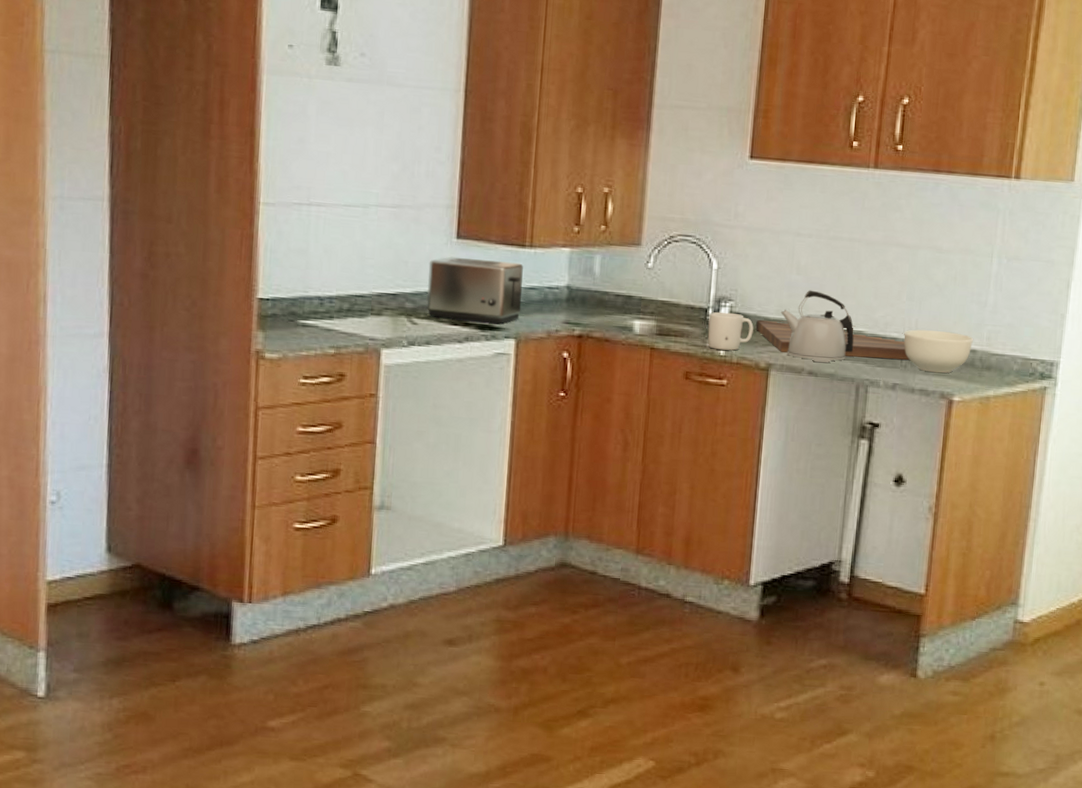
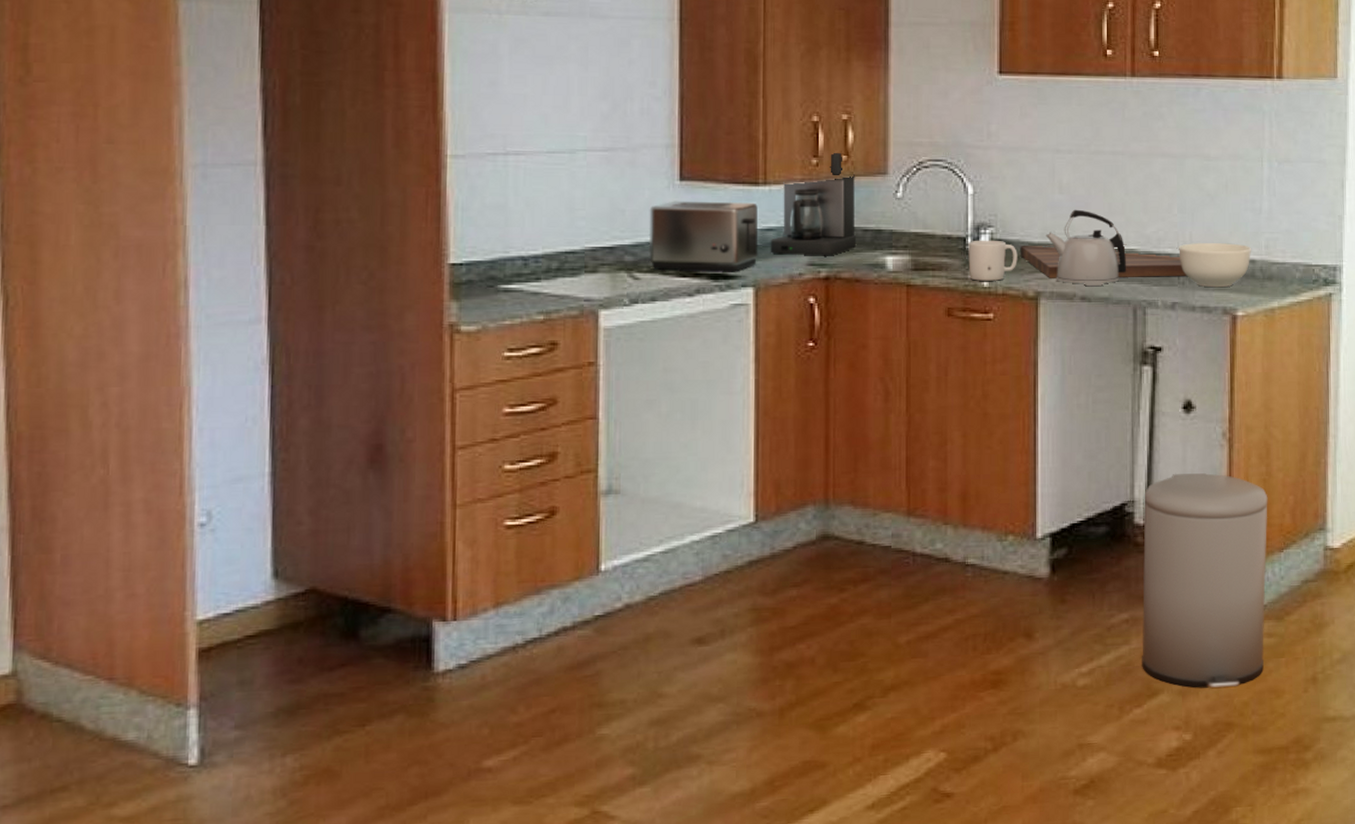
coffee maker: none [531,223,611,316] -> present [770,153,856,256]
pedal bin: none [835,539,966,736] -> present [1142,473,1268,689]

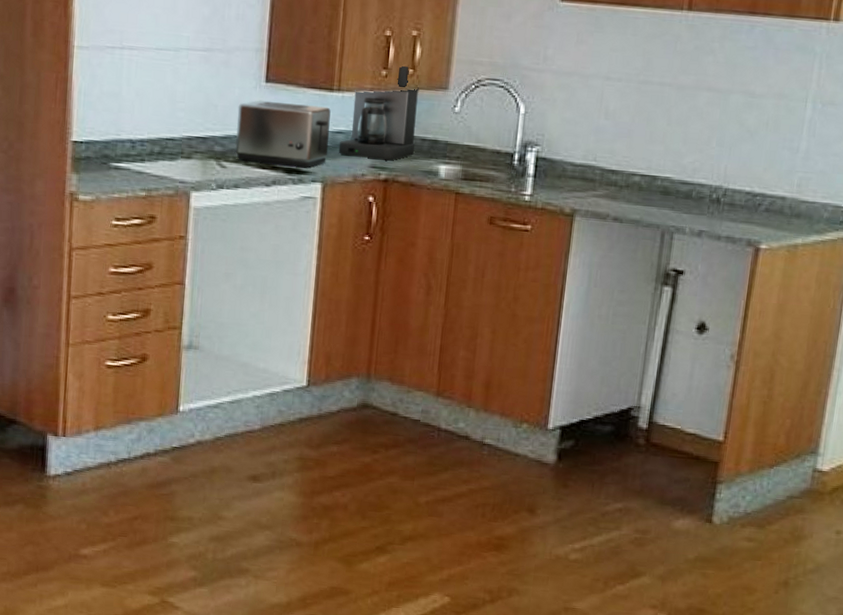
mug: present [968,240,1018,281] -> none [512,157,560,196]
cutting board: present [1020,244,1187,278] -> none [561,165,717,207]
kettle: present [1045,209,1127,287] -> none [587,135,661,210]
pedal bin: present [1142,473,1268,689] -> none [629,386,766,580]
bowl: present [1179,243,1252,288] -> none [712,176,784,221]

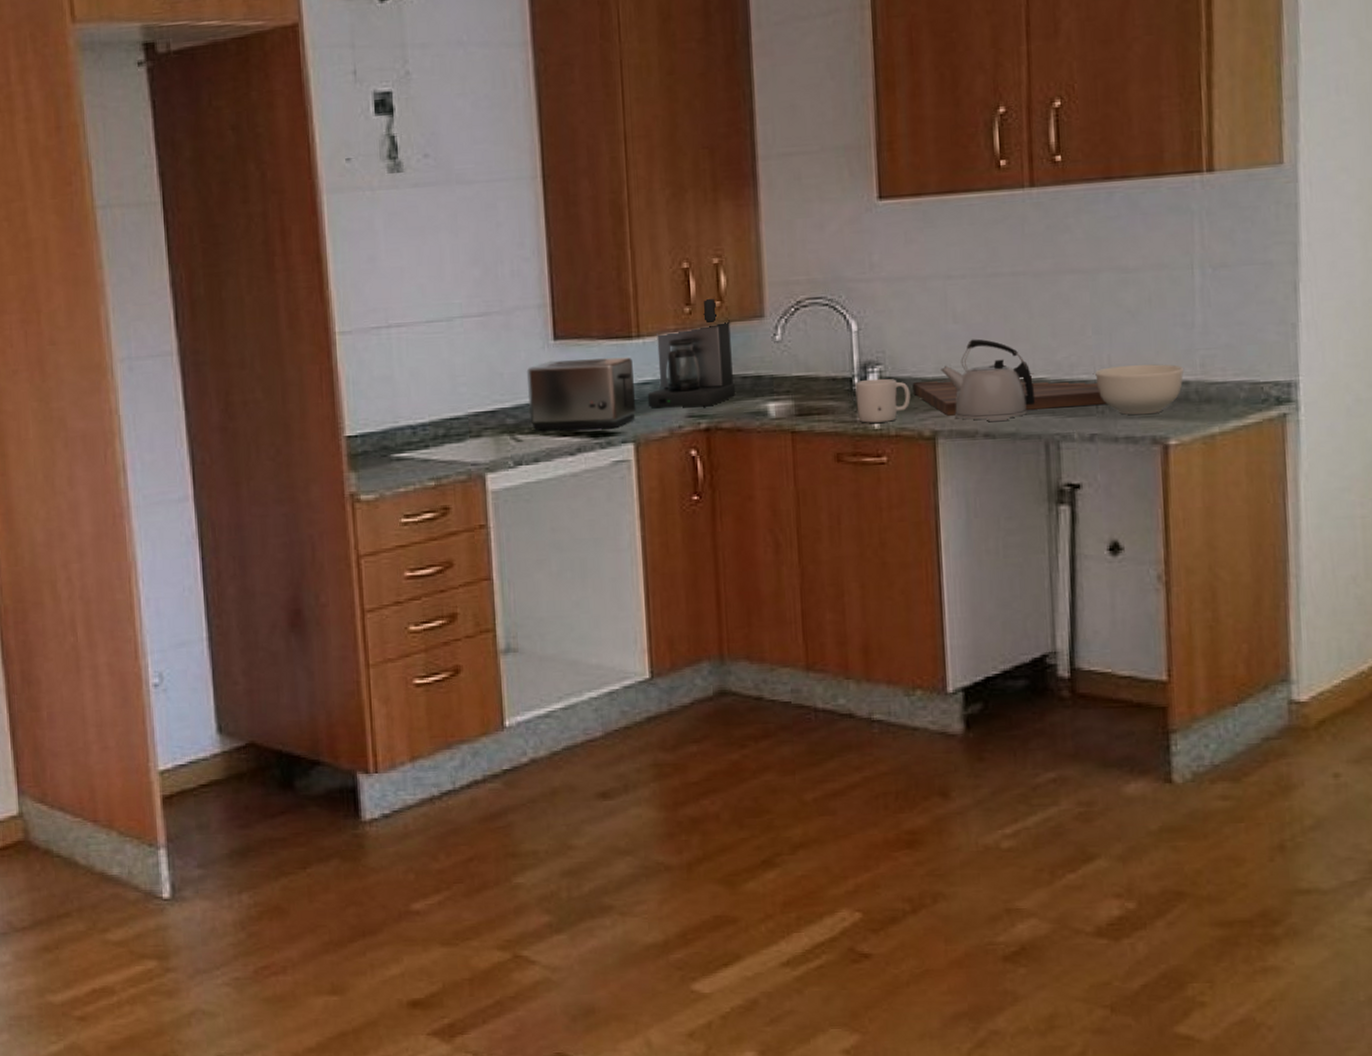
mug: none [512,157,560,196] -> present [855,378,911,423]
cutting board: none [561,165,717,207] -> present [912,373,1107,416]
kettle: none [587,135,661,210] -> present [939,339,1036,422]
bowl: none [712,176,784,221] -> present [1095,364,1185,415]

